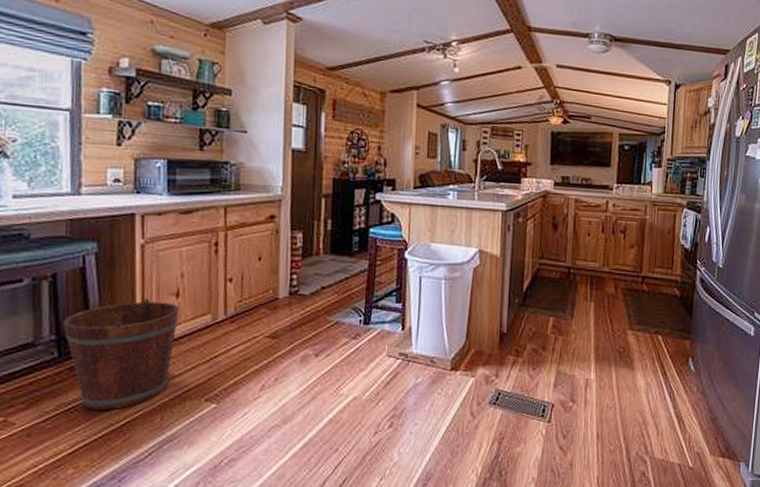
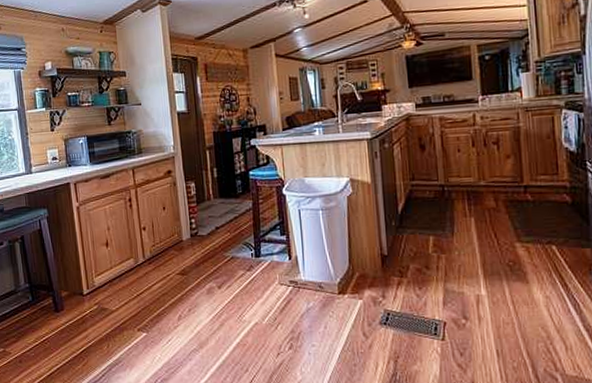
bucket: present [63,298,180,410] -> none [32,249,110,340]

